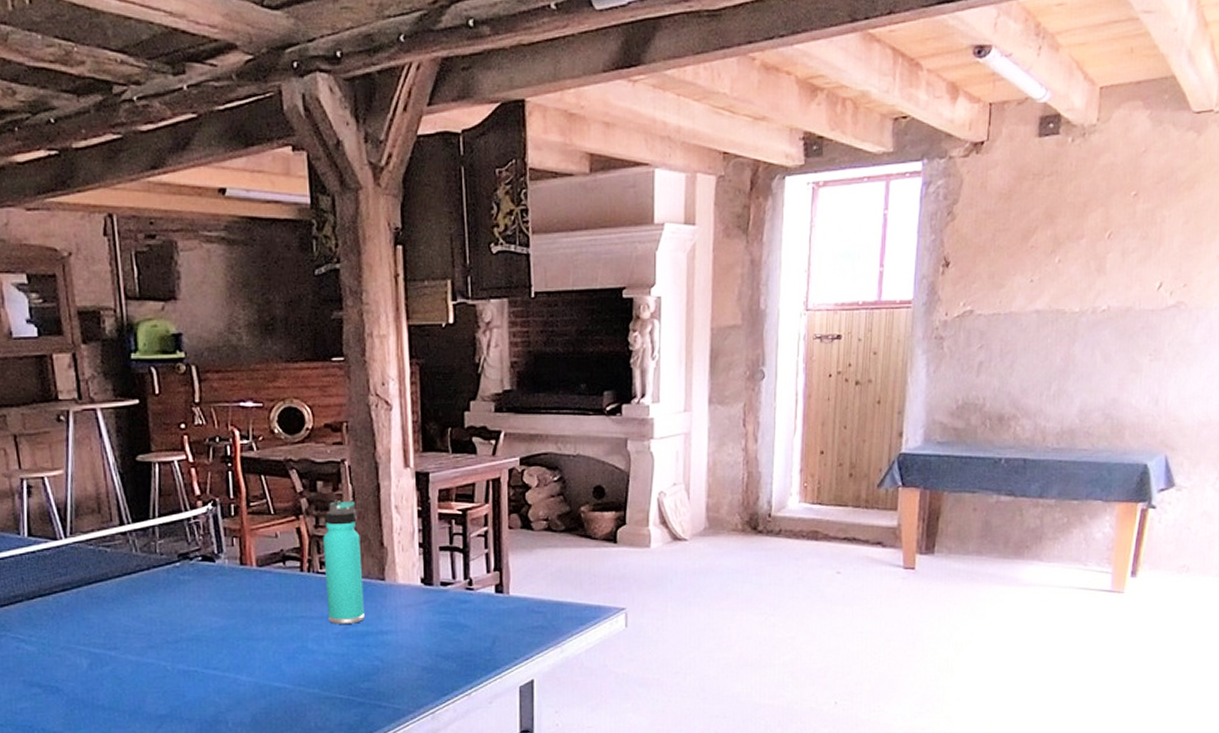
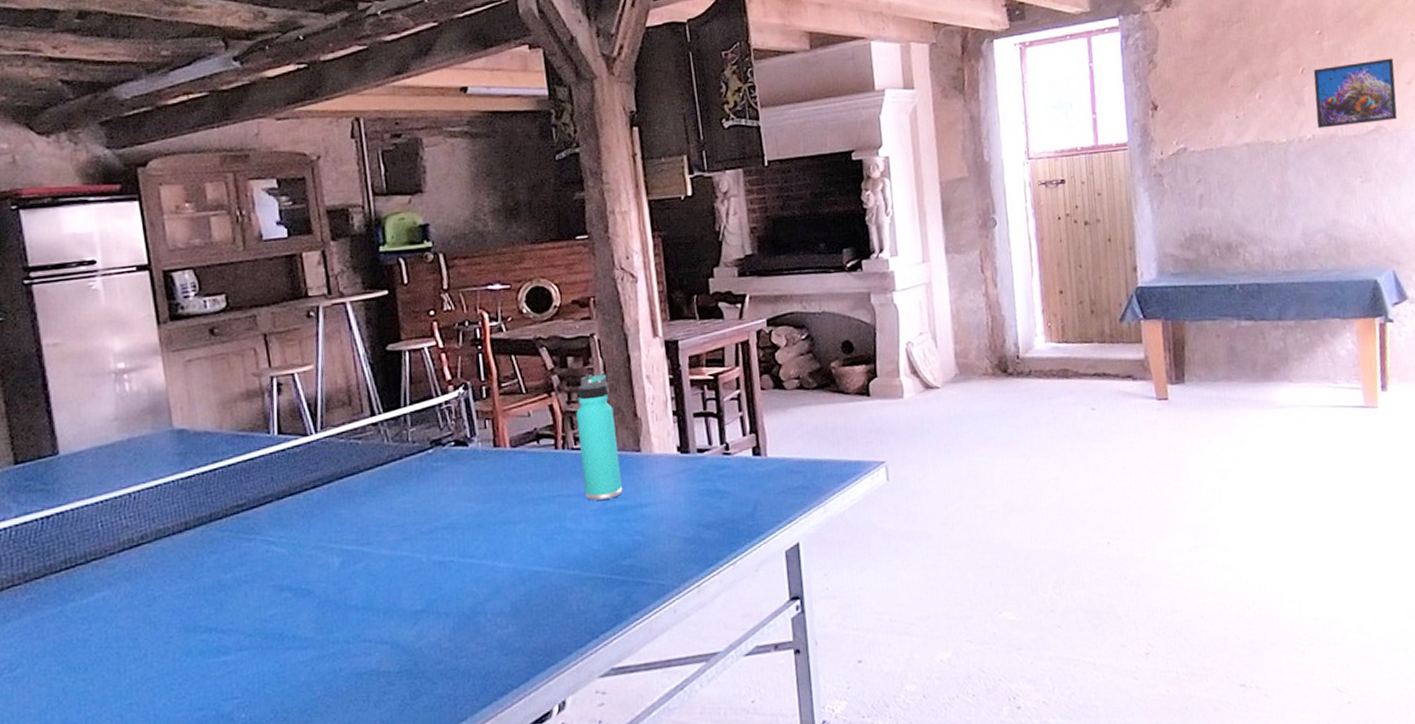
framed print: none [1114,228,1209,300] -> present [1313,58,1398,129]

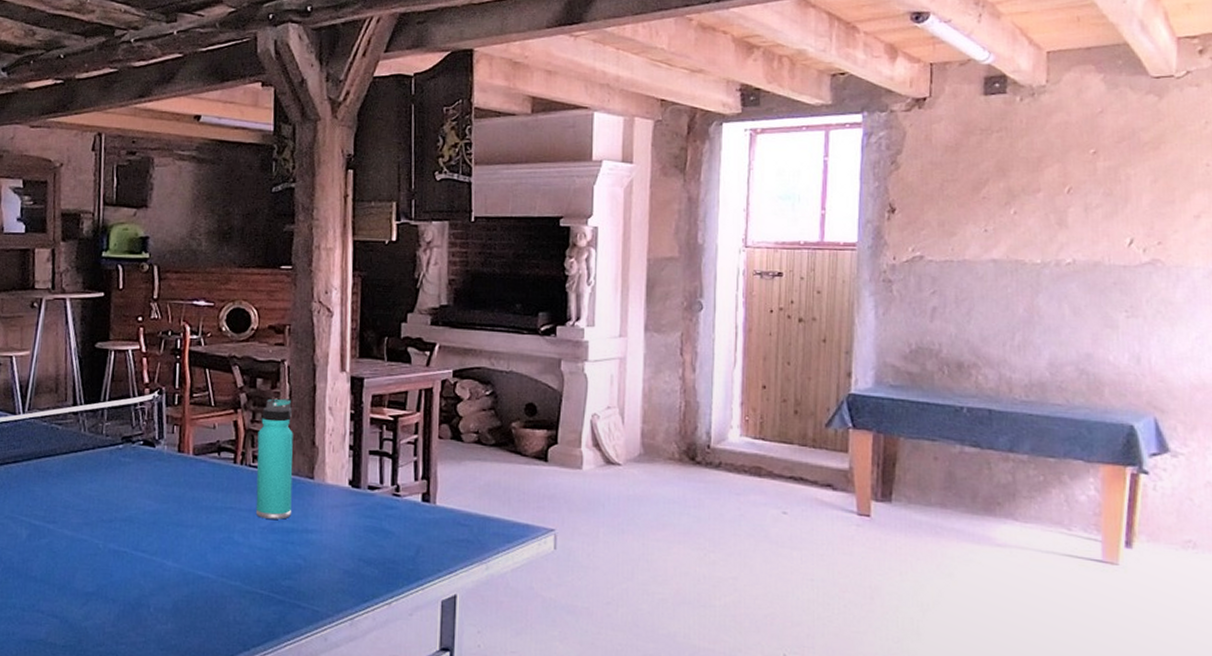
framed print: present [1313,58,1398,129] -> none [1079,187,1182,255]

